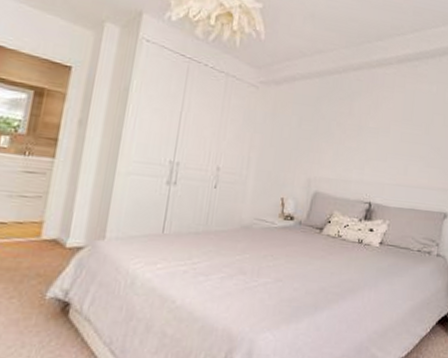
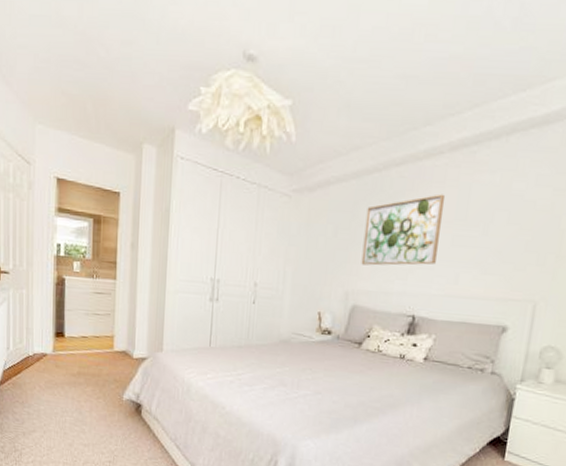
wall art: none [323,97,395,157] -> present [361,194,446,266]

